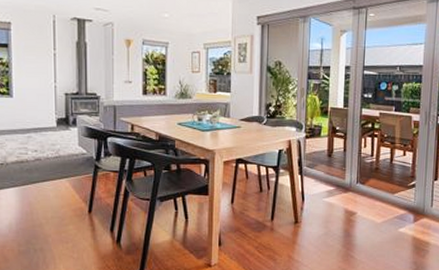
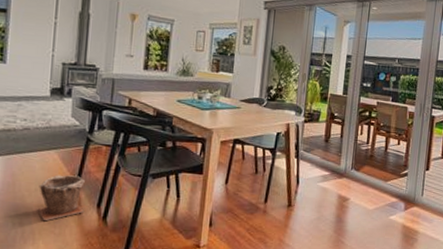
plant pot: none [55,202,98,247] -> present [37,175,85,222]

